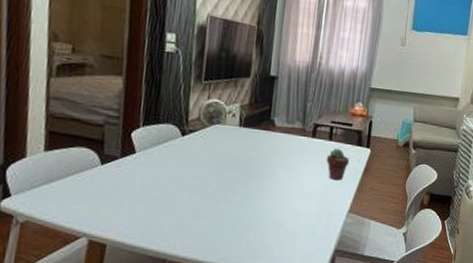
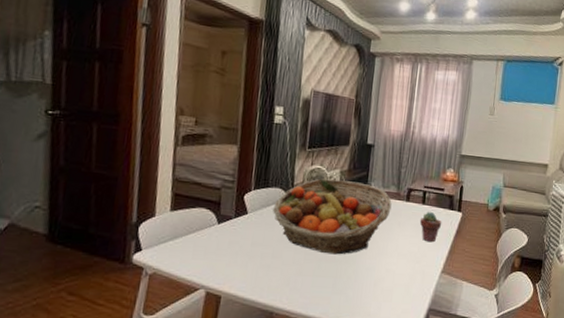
fruit basket: none [164,113,297,196] -> present [273,178,392,255]

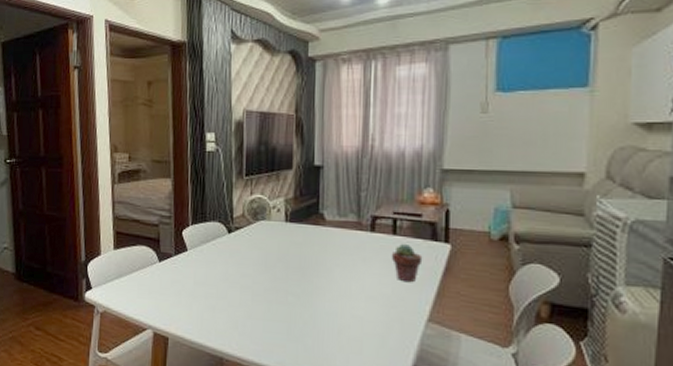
fruit basket: present [273,178,392,255] -> none [213,209,352,296]

